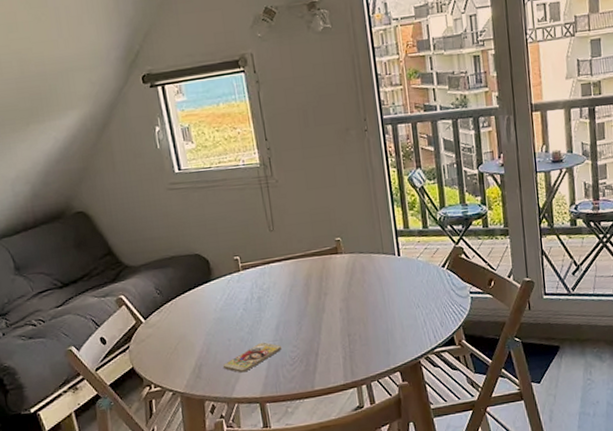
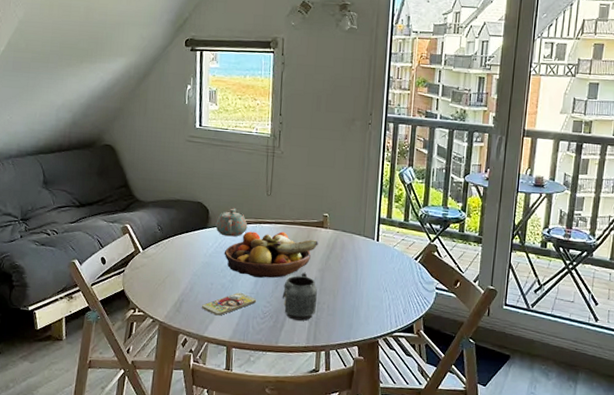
teapot: none [219,252,256,286] -> present [215,208,248,237]
fruit bowl: none [235,267,336,323] -> present [224,231,319,278]
mug: none [308,305,348,359] -> present [282,272,317,321]

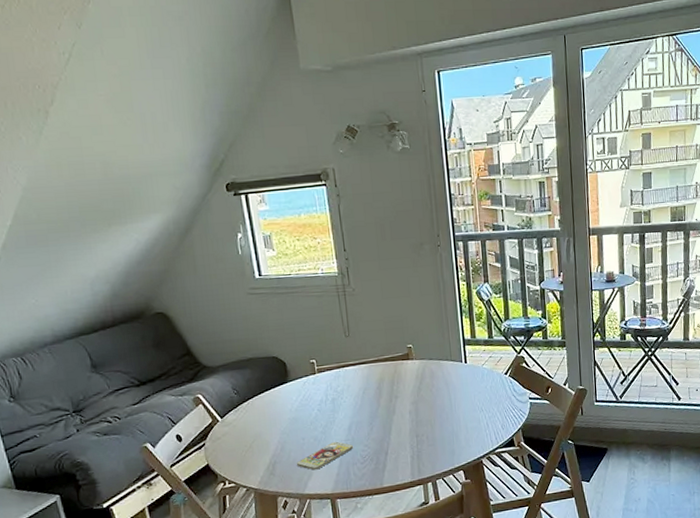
teapot: present [215,208,248,237] -> none [296,356,331,387]
fruit bowl: present [224,231,319,278] -> none [310,371,407,423]
mug: present [282,272,317,321] -> none [379,408,416,458]

